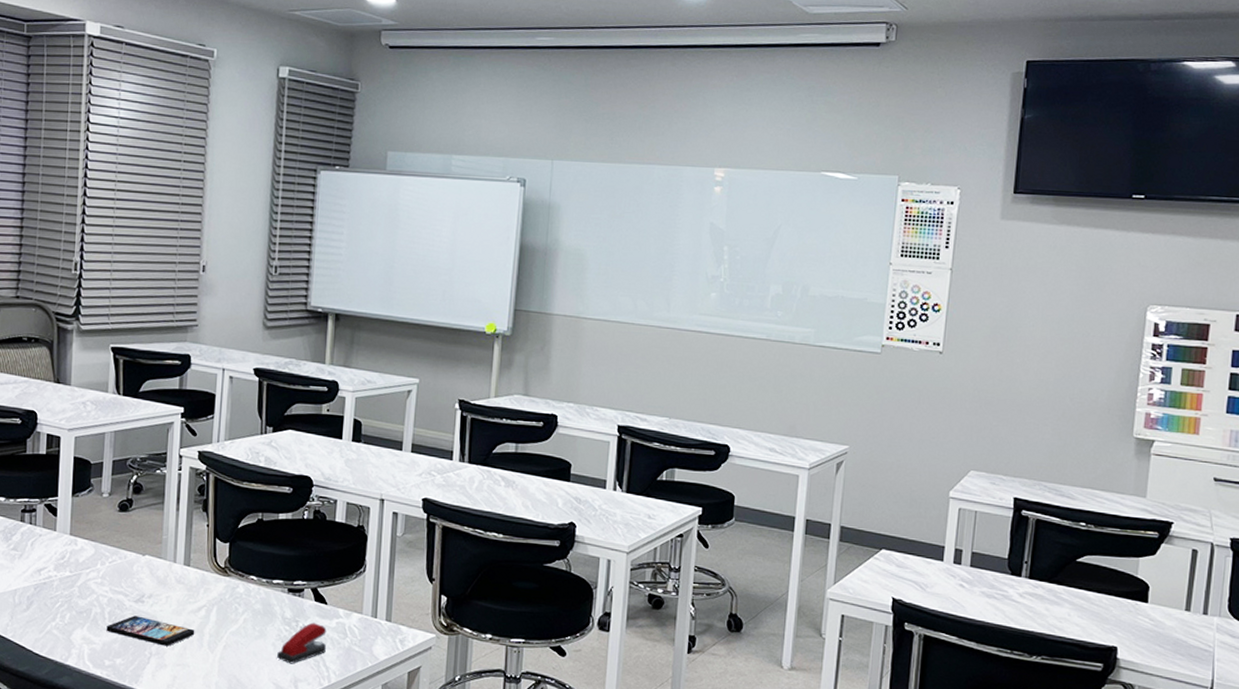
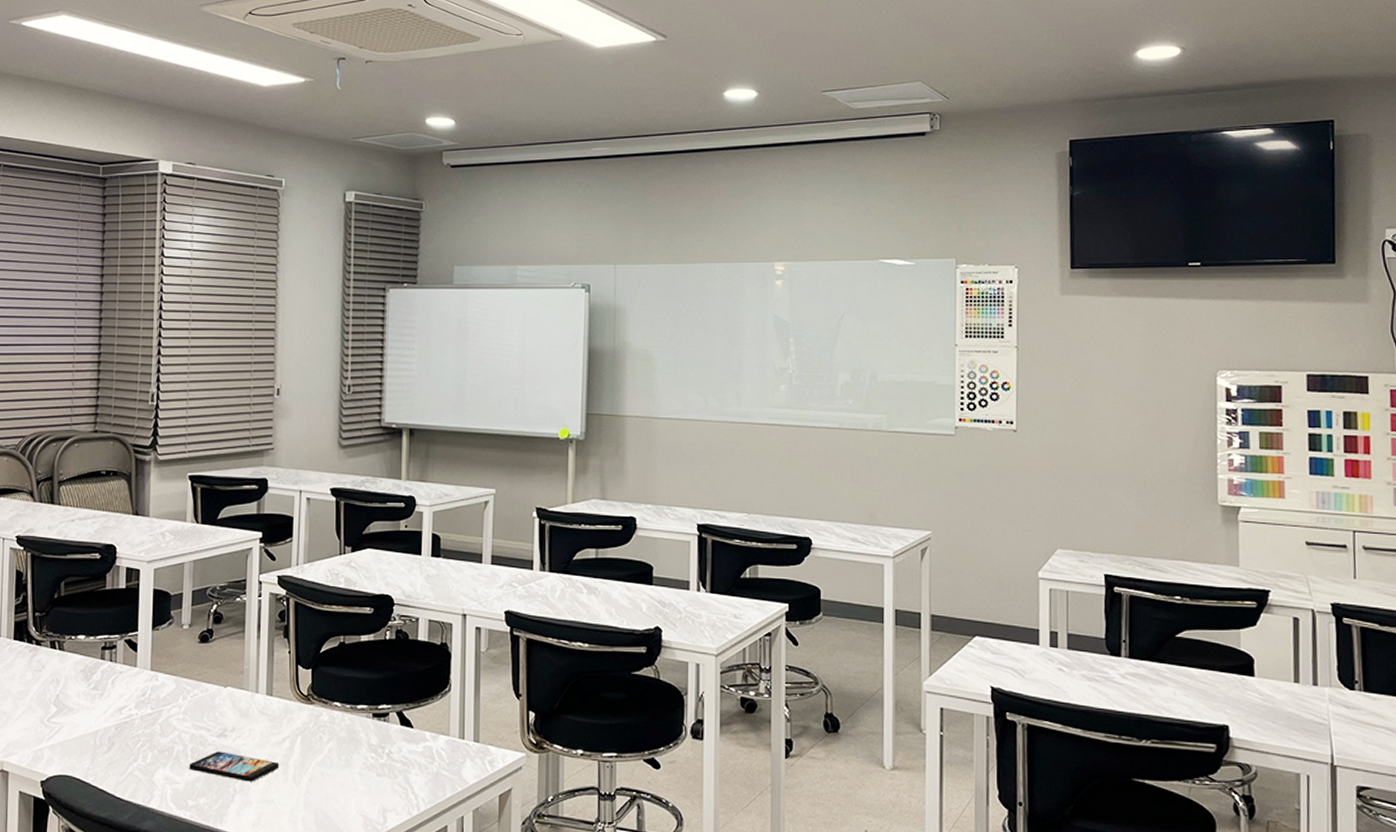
stapler: present [277,622,327,664] -> none [364,748,414,794]

